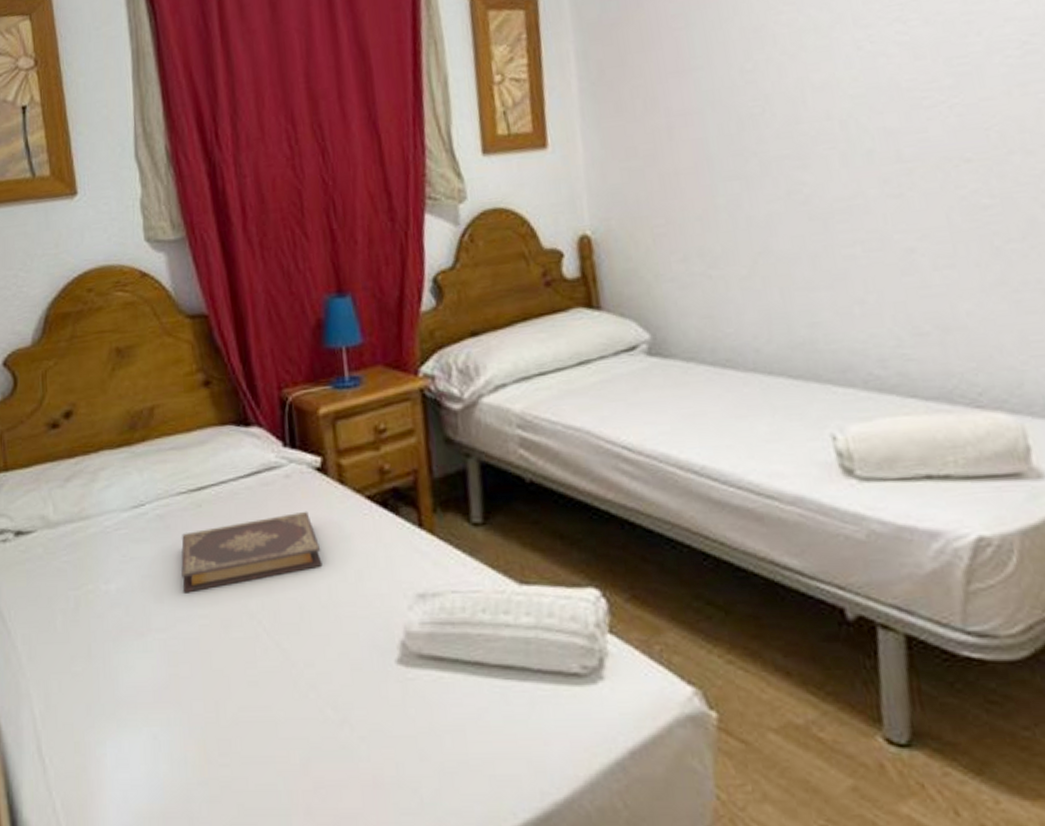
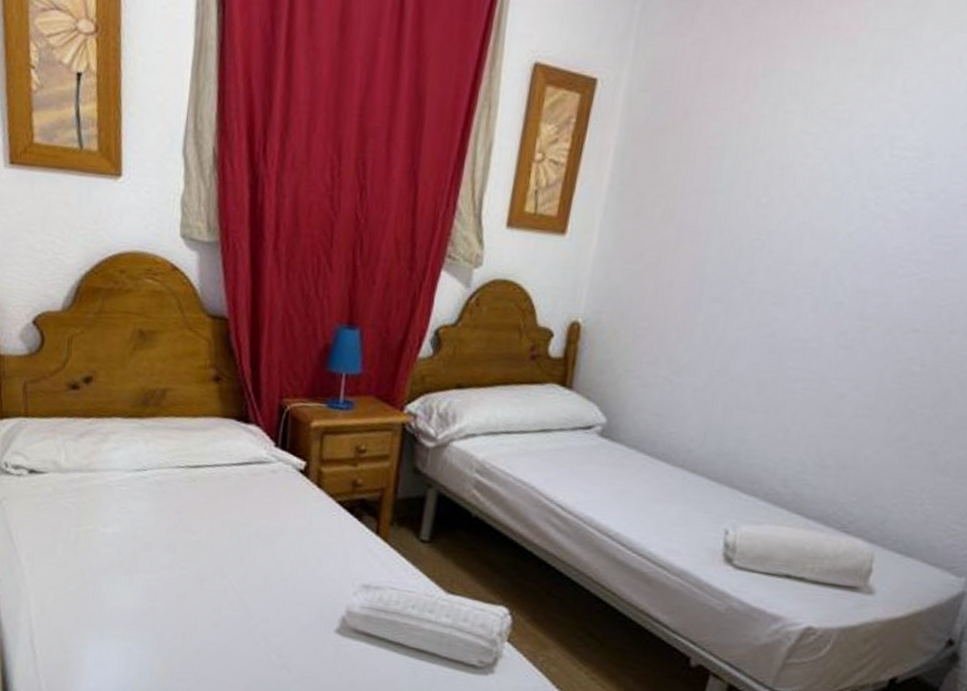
book: present [181,511,323,593] -> none [169,500,291,549]

